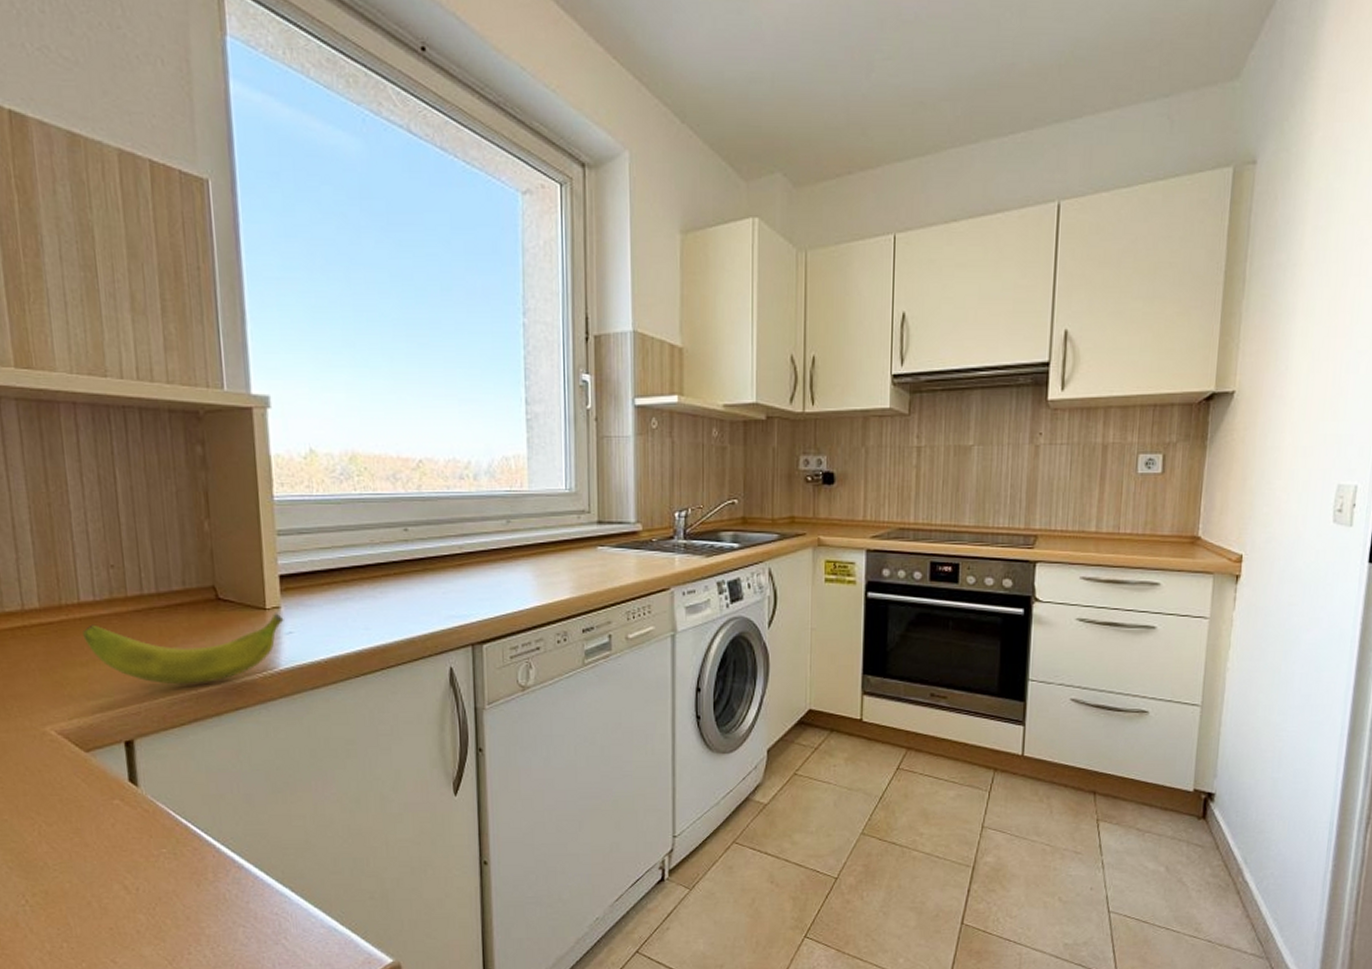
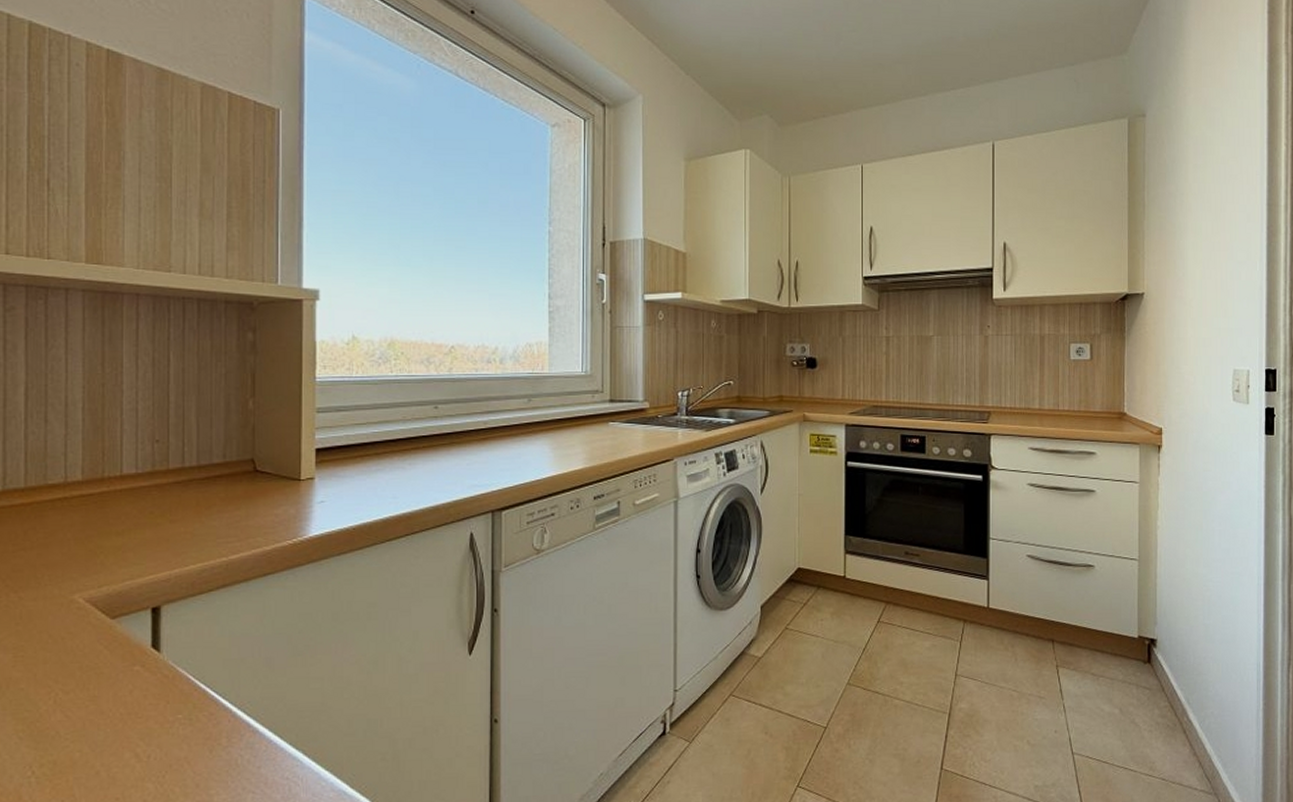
banana: present [83,613,284,685] -> none [122,483,317,552]

